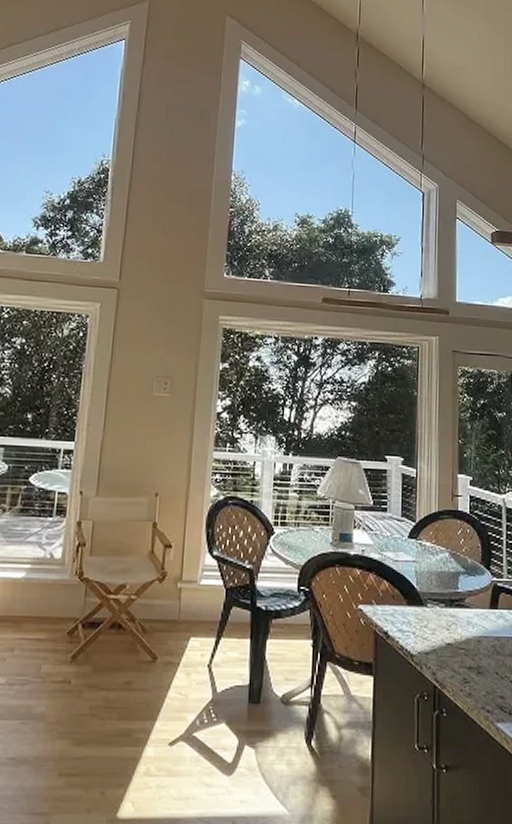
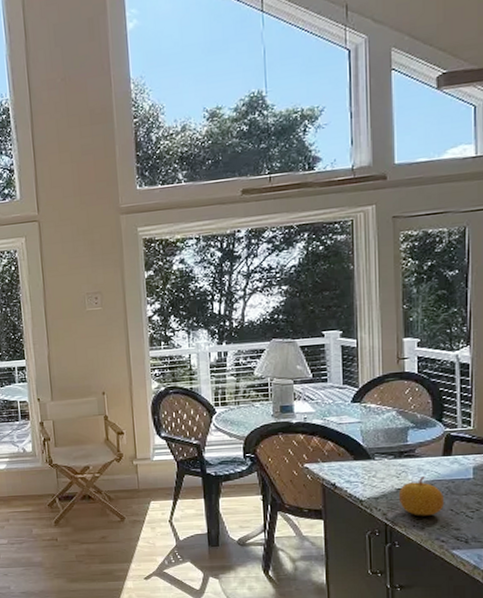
fruit: none [447,631,490,679] -> present [398,476,444,516]

